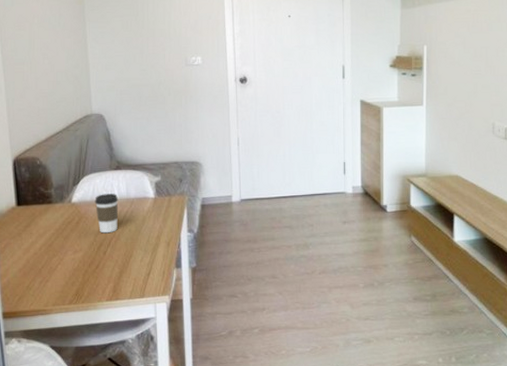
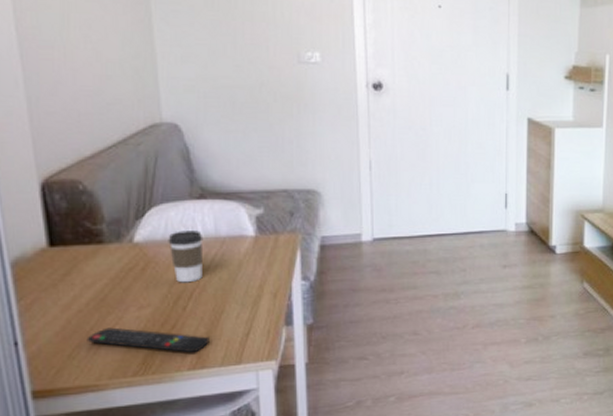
remote control: none [39,266,122,288] -> present [87,327,209,353]

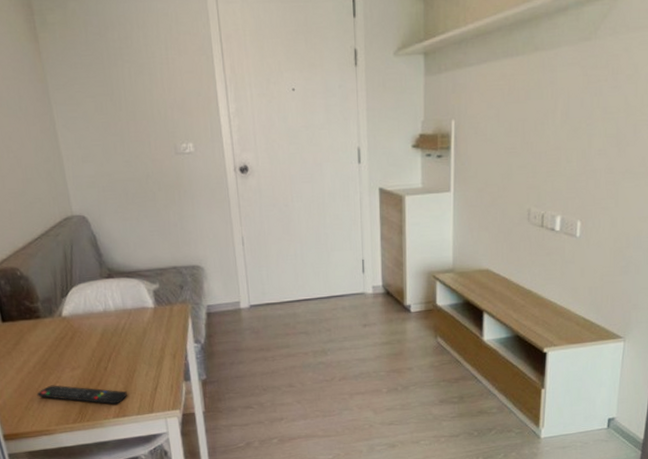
coffee cup: present [168,231,204,283] -> none [87,305,117,348]

